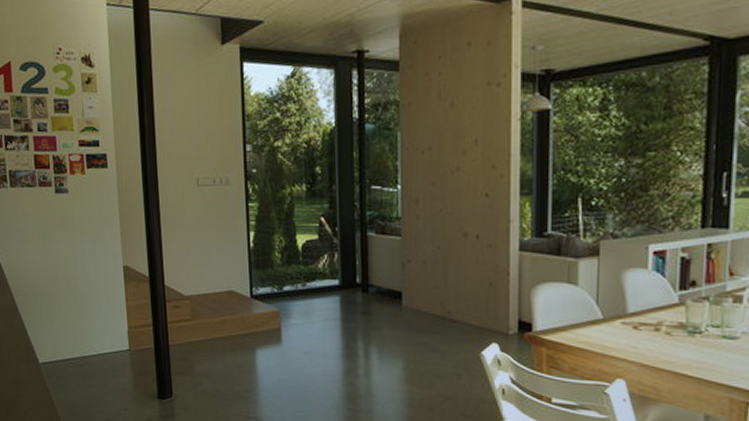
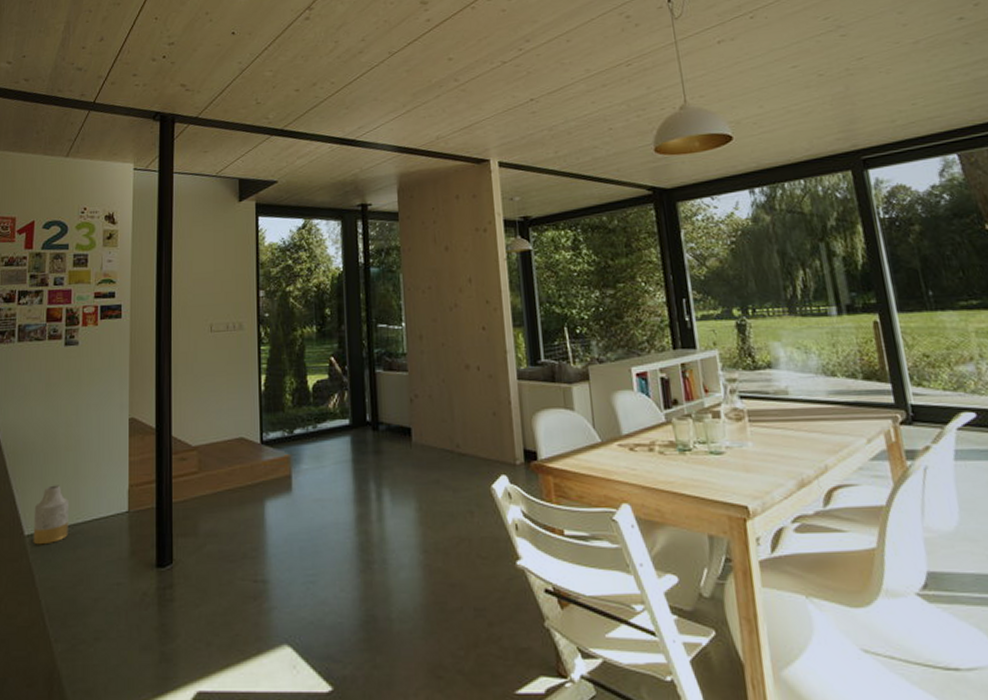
vase: none [44,322,77,372] -> present [33,485,69,545]

